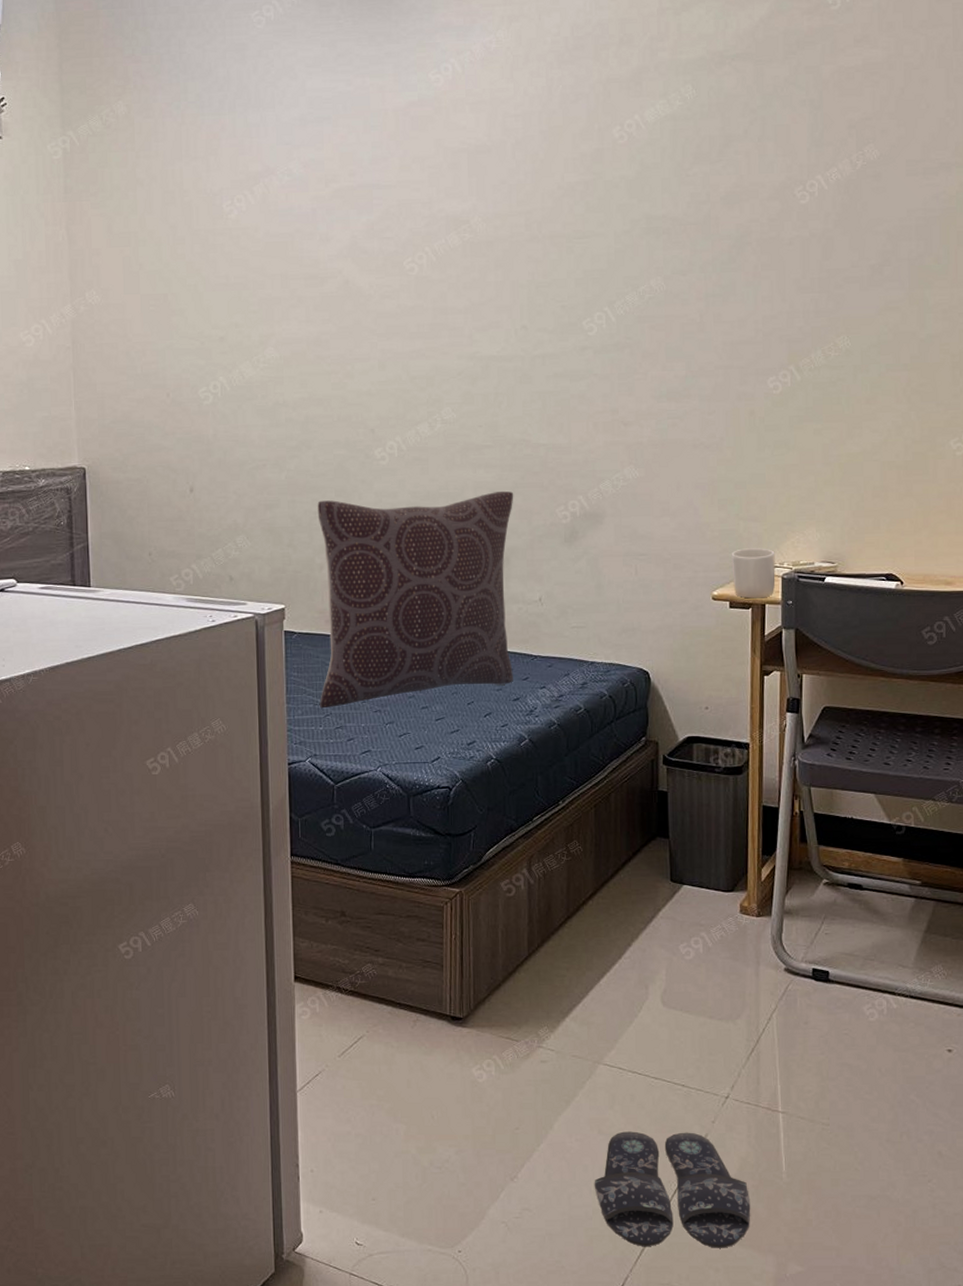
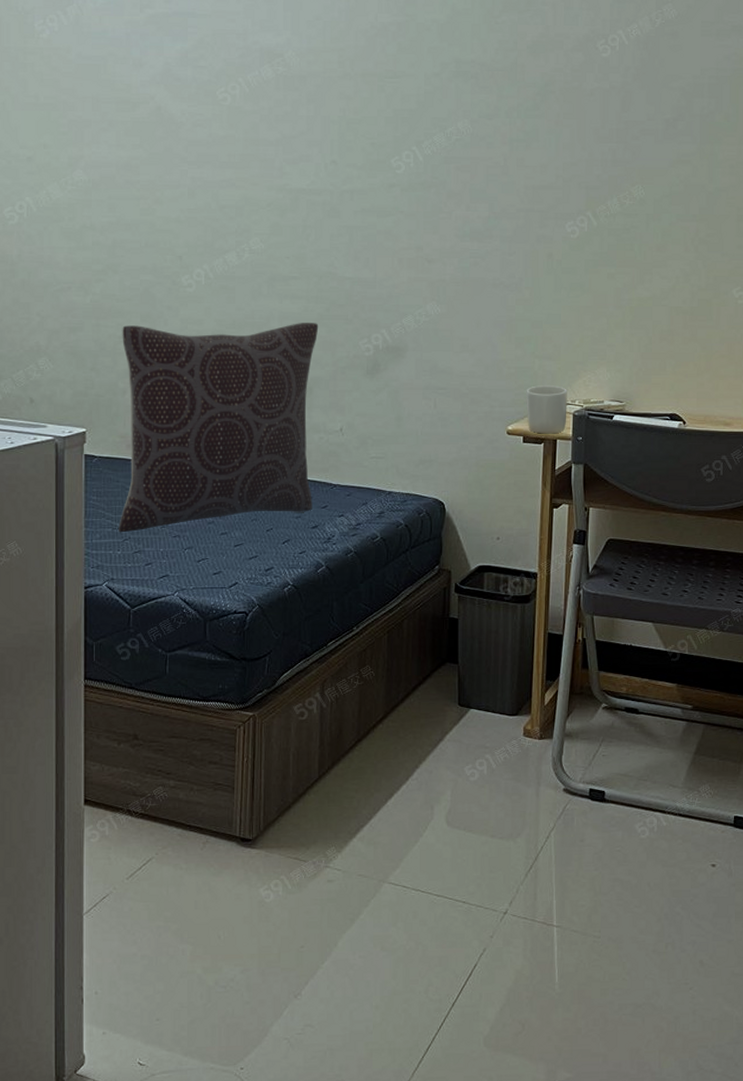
slippers: present [594,1131,751,1248] -> none [375,947,524,1058]

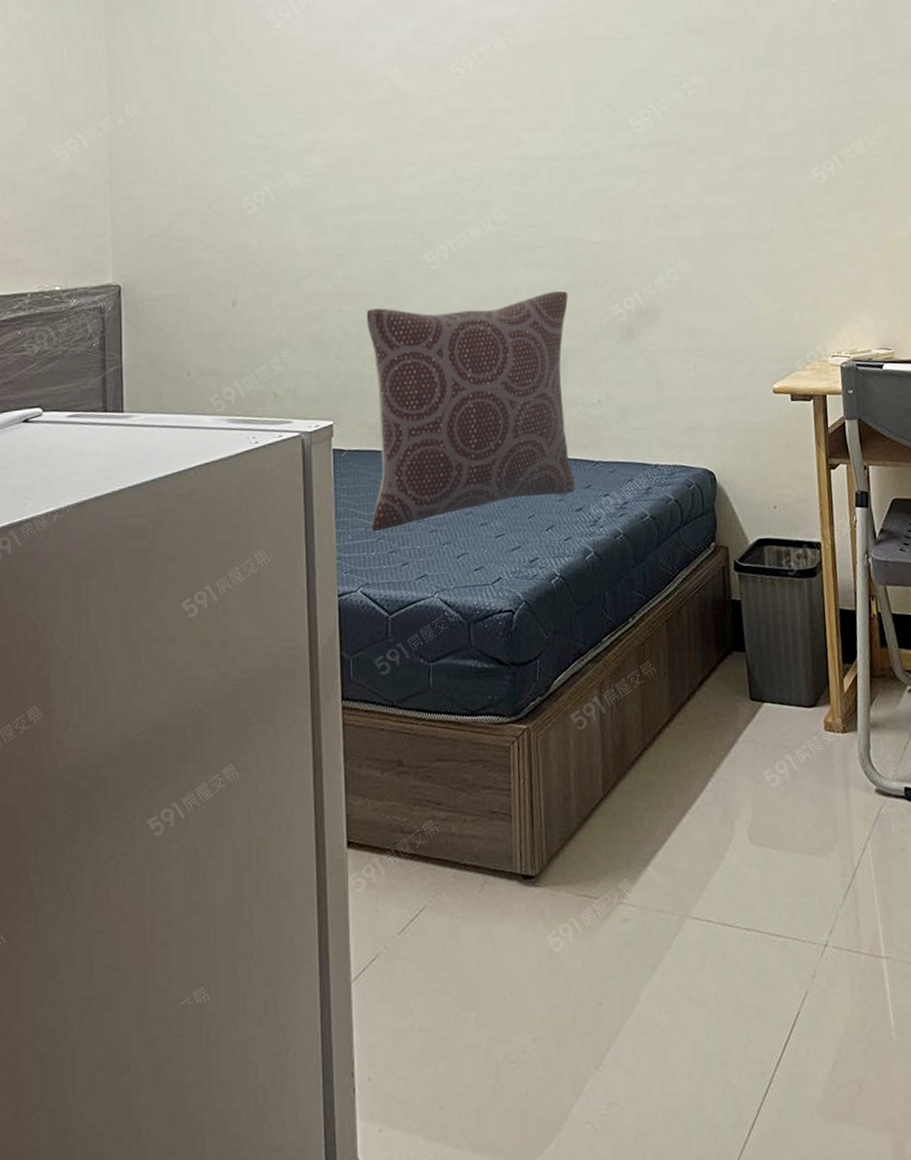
mug: present [526,385,567,434] -> none [789,337,835,390]

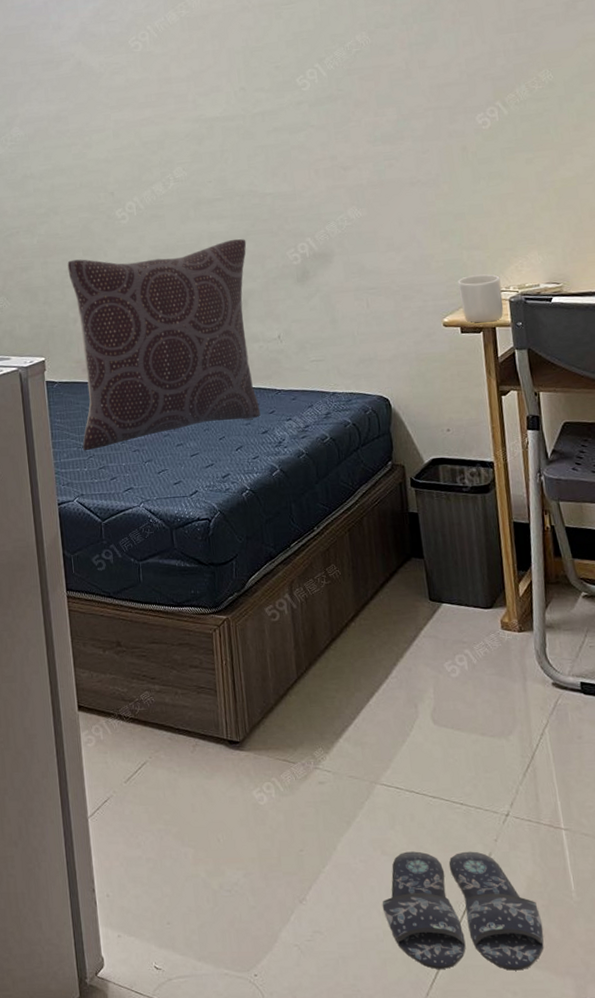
slippers: none [687,990,862,1137] -> present [382,851,544,971]
mug: none [789,337,835,390] -> present [457,274,504,323]

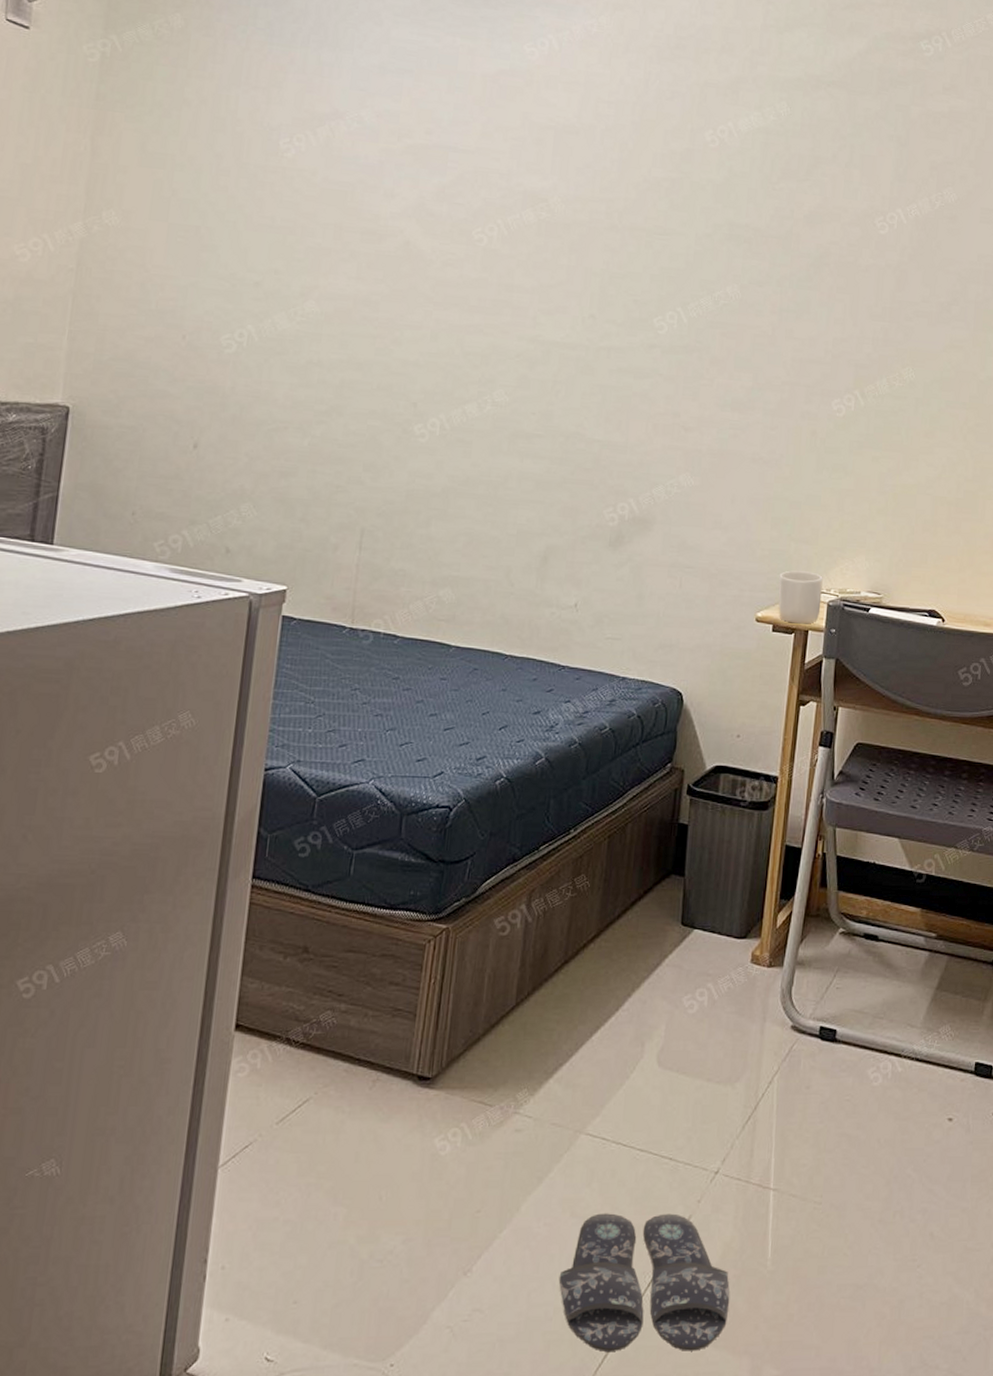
pillow: present [67,239,261,451] -> none [312,474,561,708]

